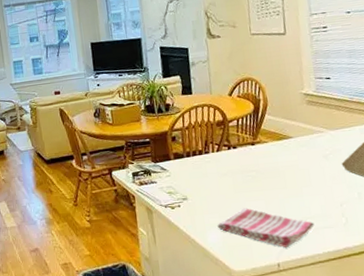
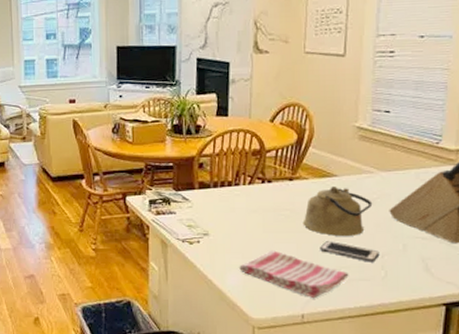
kettle: none [268,146,327,191] -> present [303,186,373,236]
cell phone: none [286,195,339,212] -> present [320,241,380,262]

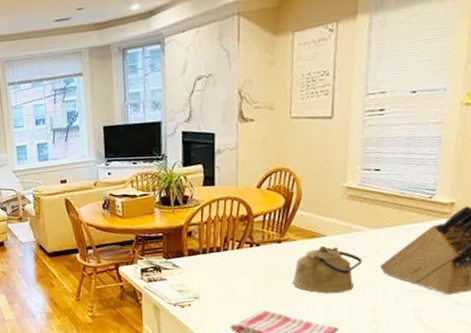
cell phone: present [320,241,380,262] -> none [310,298,371,317]

